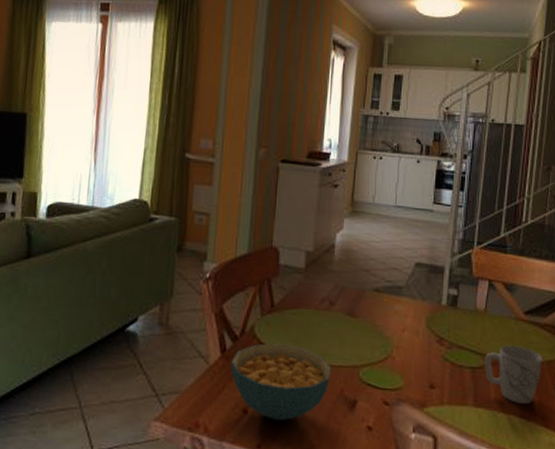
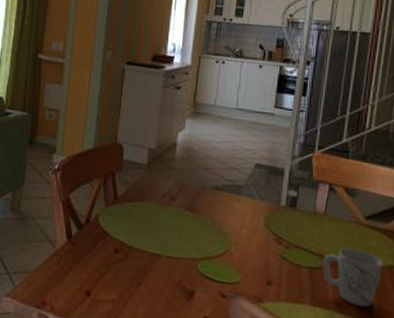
cereal bowl: present [230,343,332,420] -> none [75,232,171,305]

